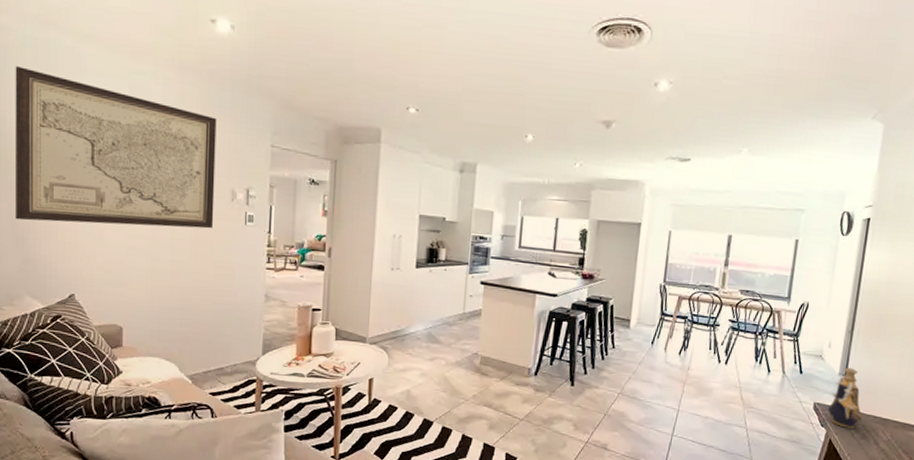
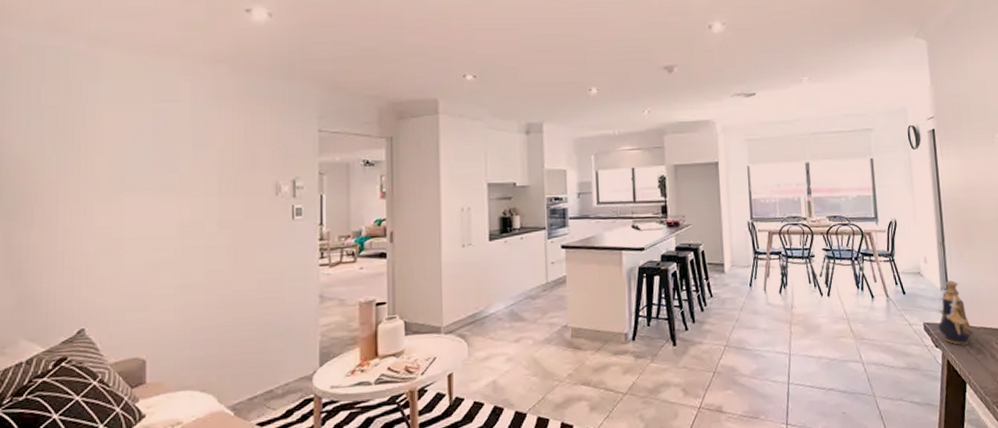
wall art: present [14,66,217,229] -> none [10,79,255,250]

